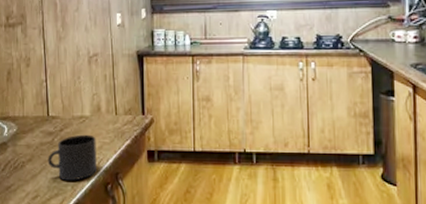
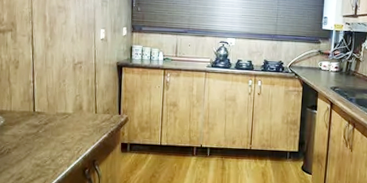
mug: present [48,134,96,181] -> none [32,128,77,166]

